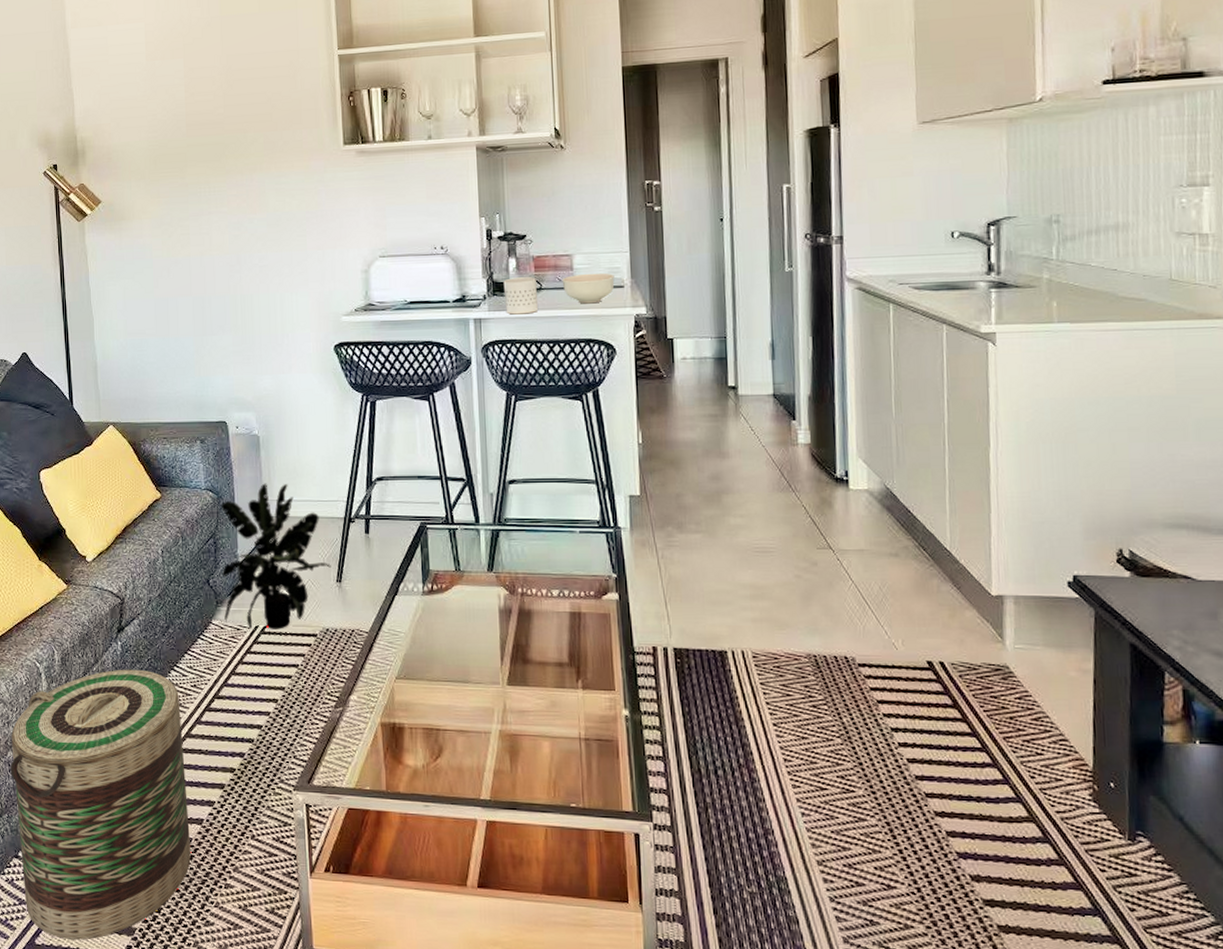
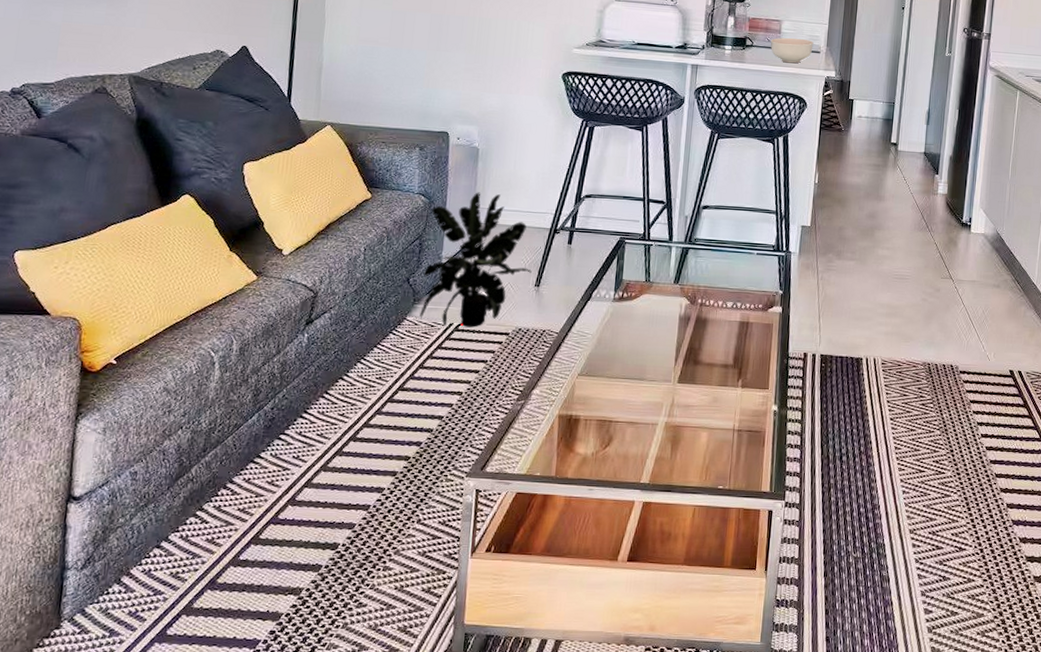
basket: present [10,669,191,940] -> none [161,360,362,628]
mug: present [503,277,539,315] -> none [720,33,749,66]

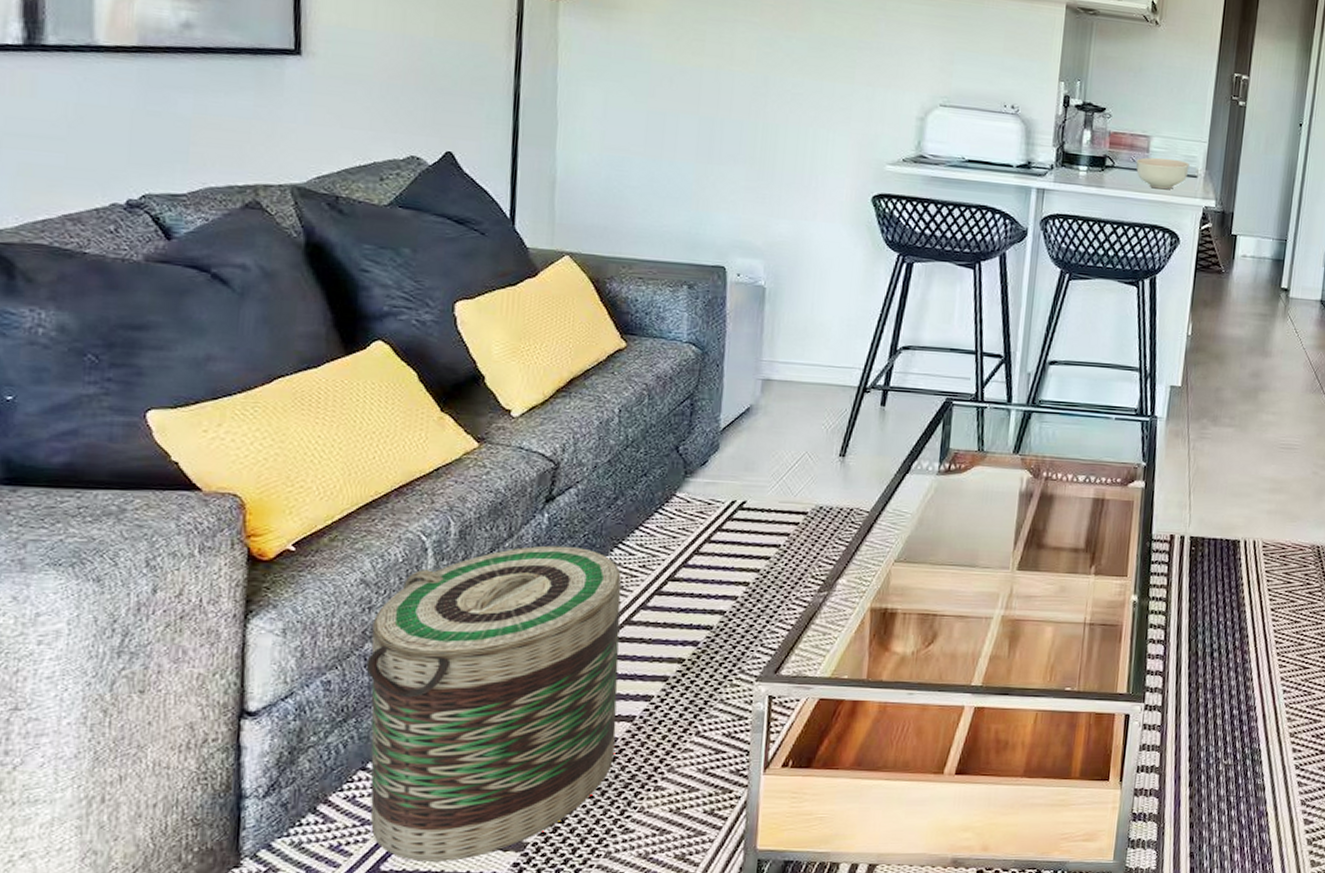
basket: none [161,360,362,628] -> present [366,545,622,862]
potted plant: present [420,192,532,327] -> none [693,341,835,505]

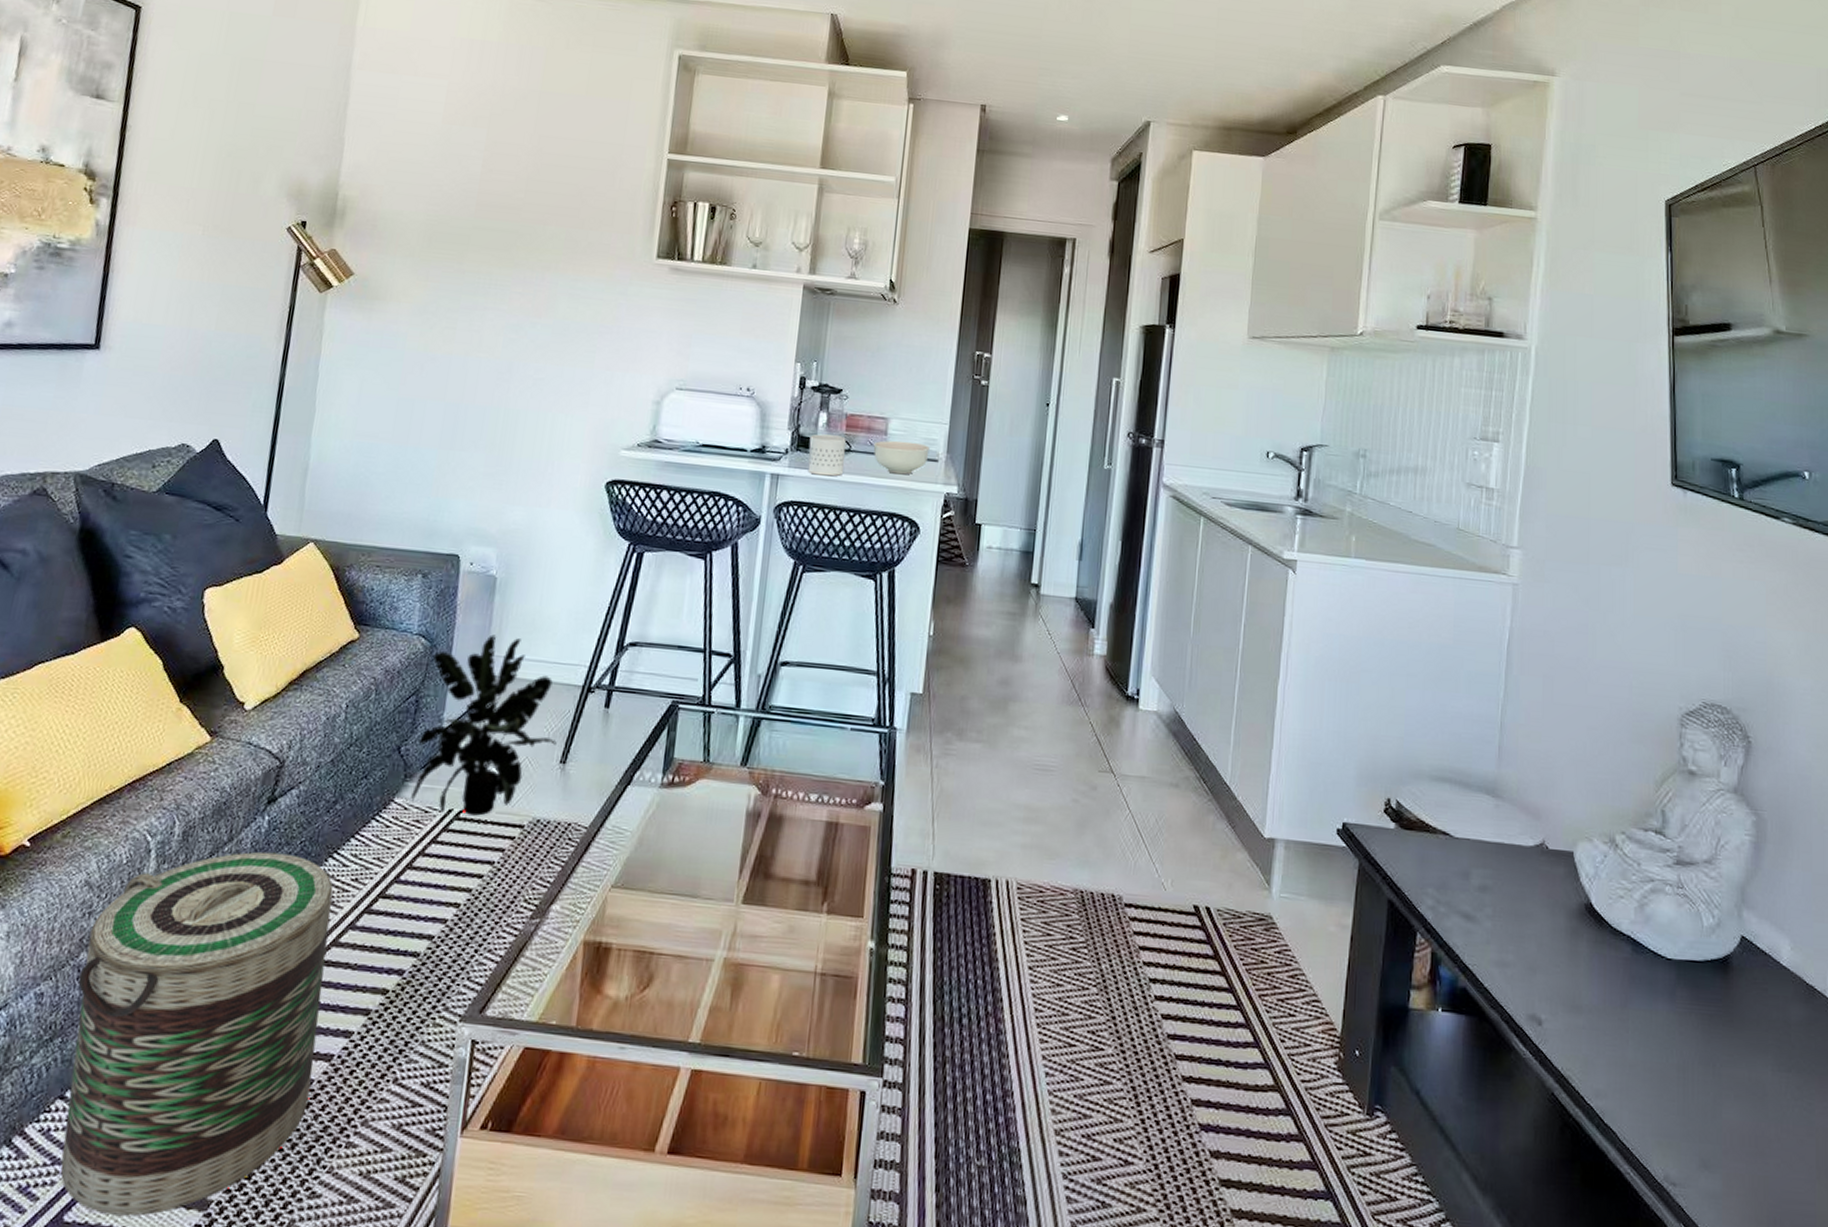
potted plant: none [693,341,835,505] -> present [411,634,557,816]
mug: none [1072,150,1110,191] -> present [807,434,846,477]

